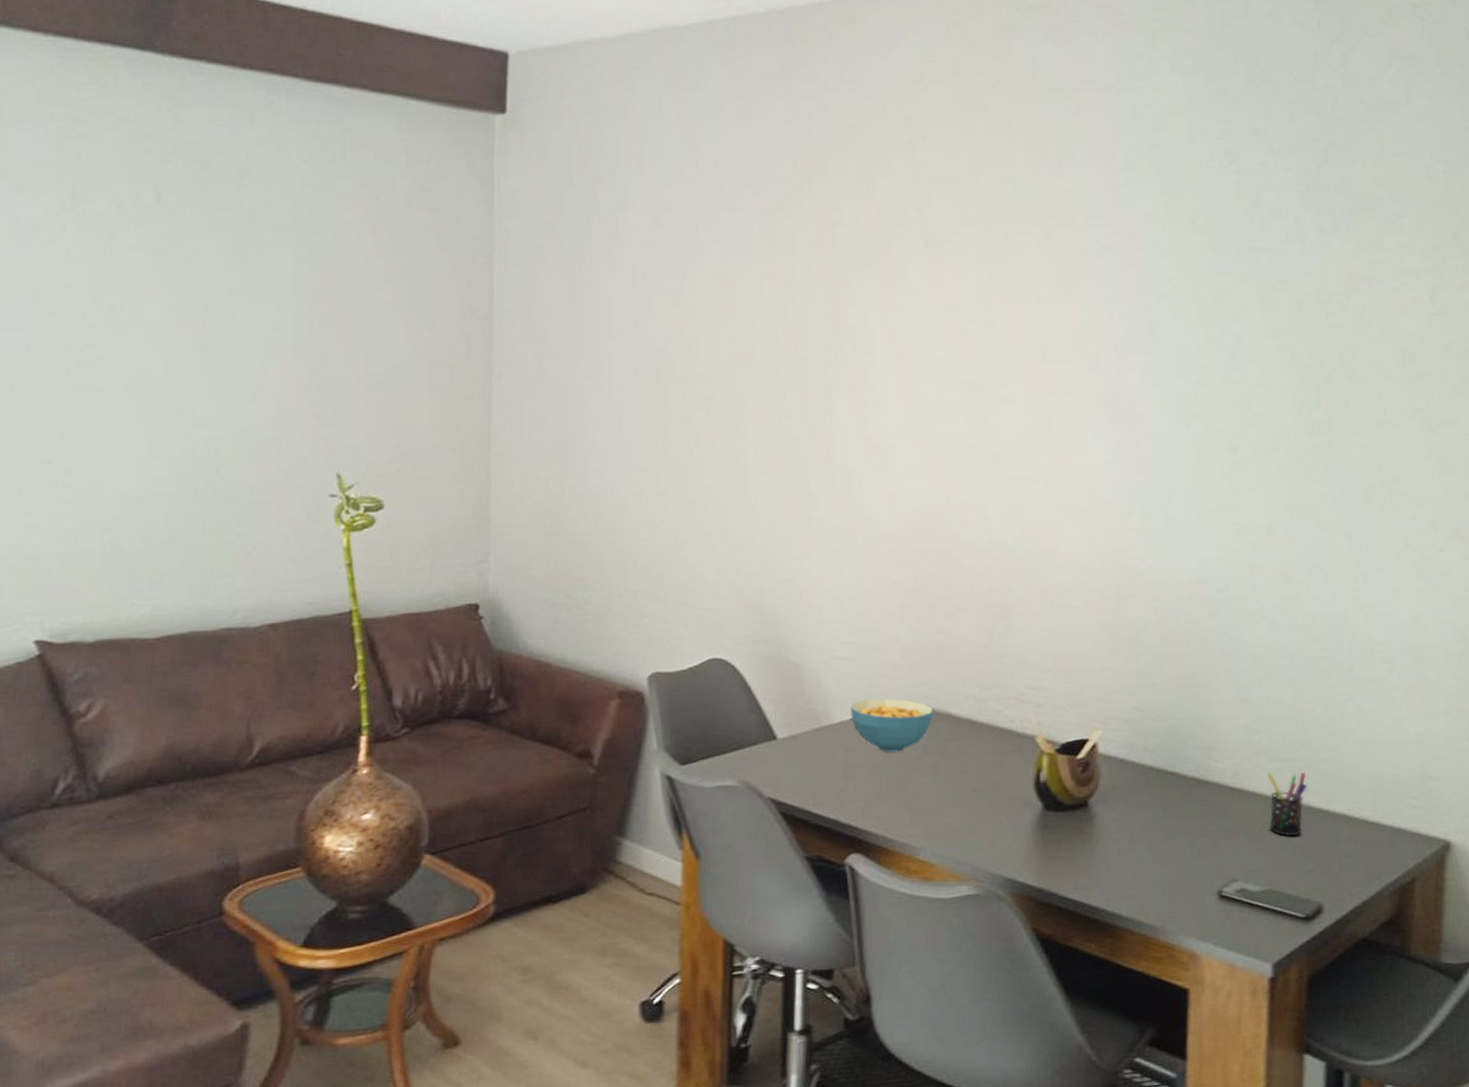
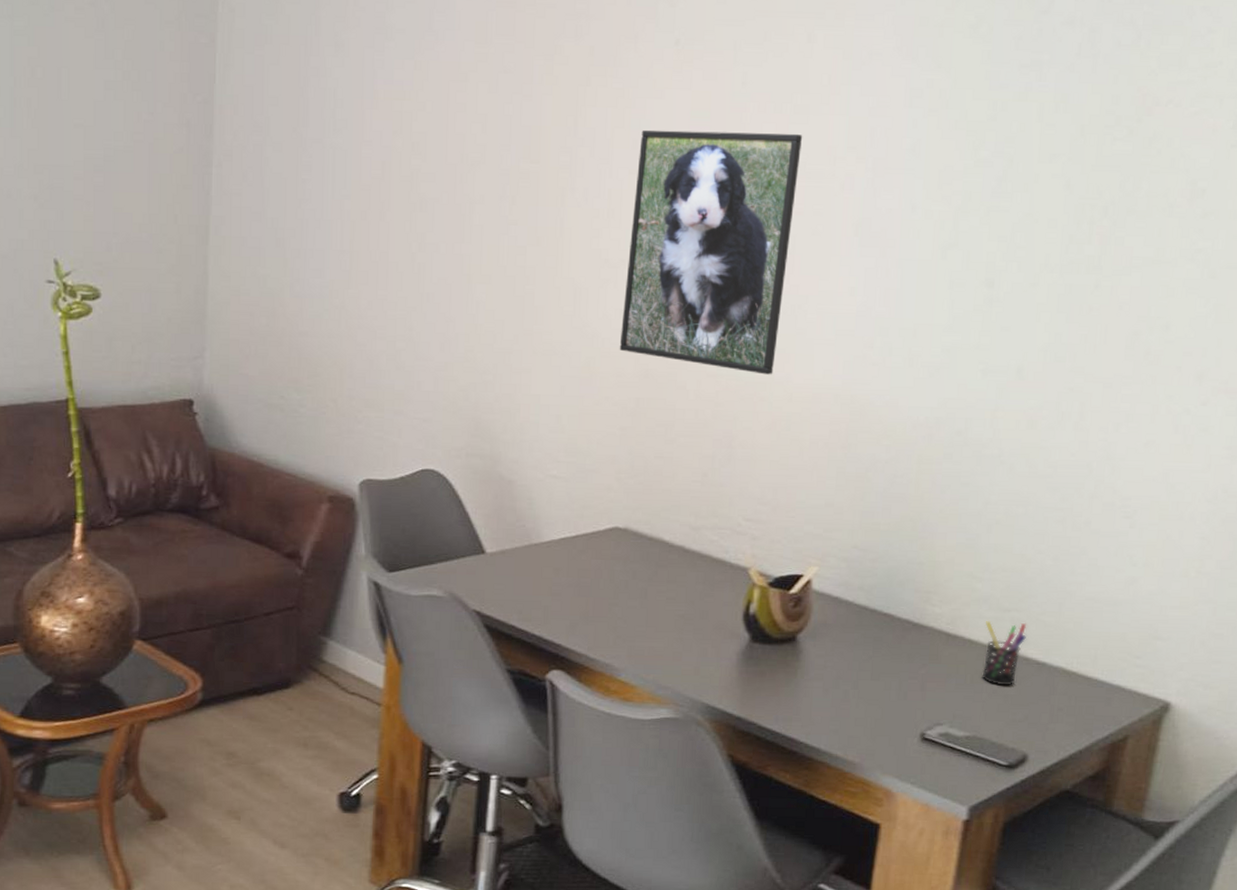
cereal bowl: present [849,698,934,752] -> none [560,520,647,574]
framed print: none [894,321,1049,546] -> present [619,129,803,375]

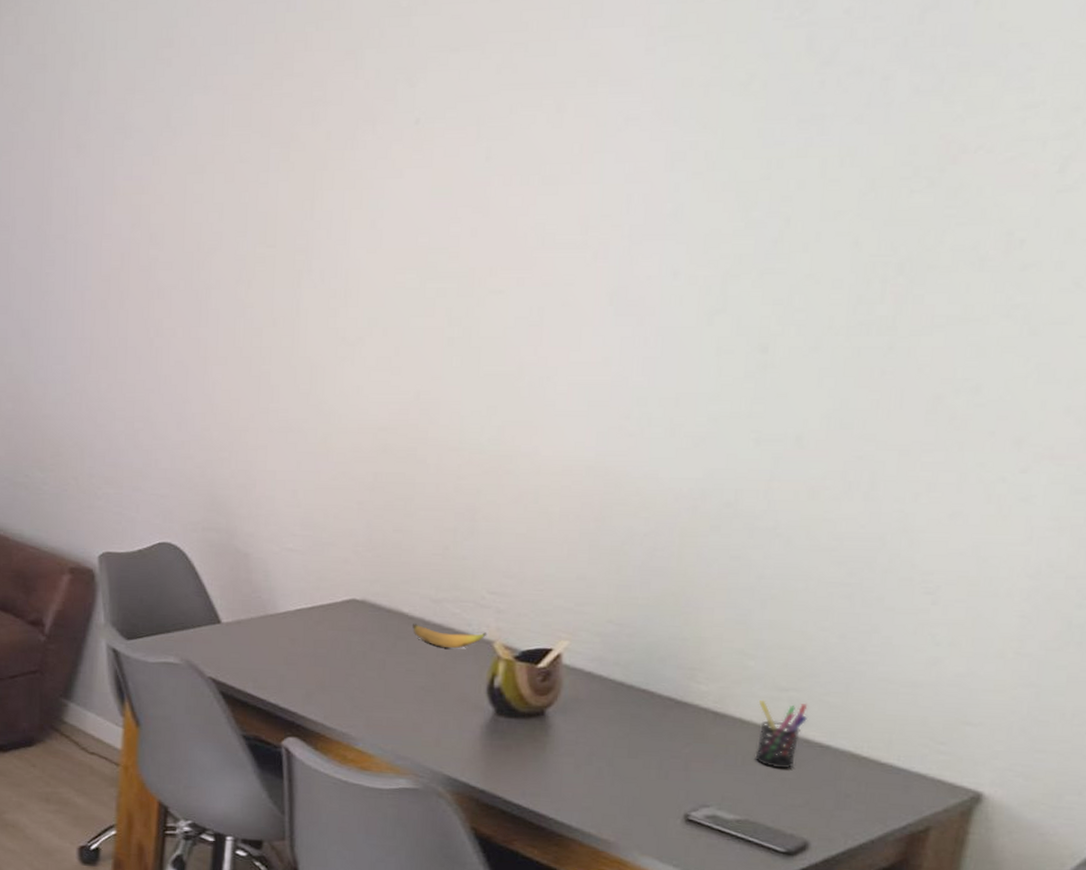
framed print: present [619,129,803,375] -> none [356,204,552,448]
banana: none [673,551,743,575] -> present [412,624,487,648]

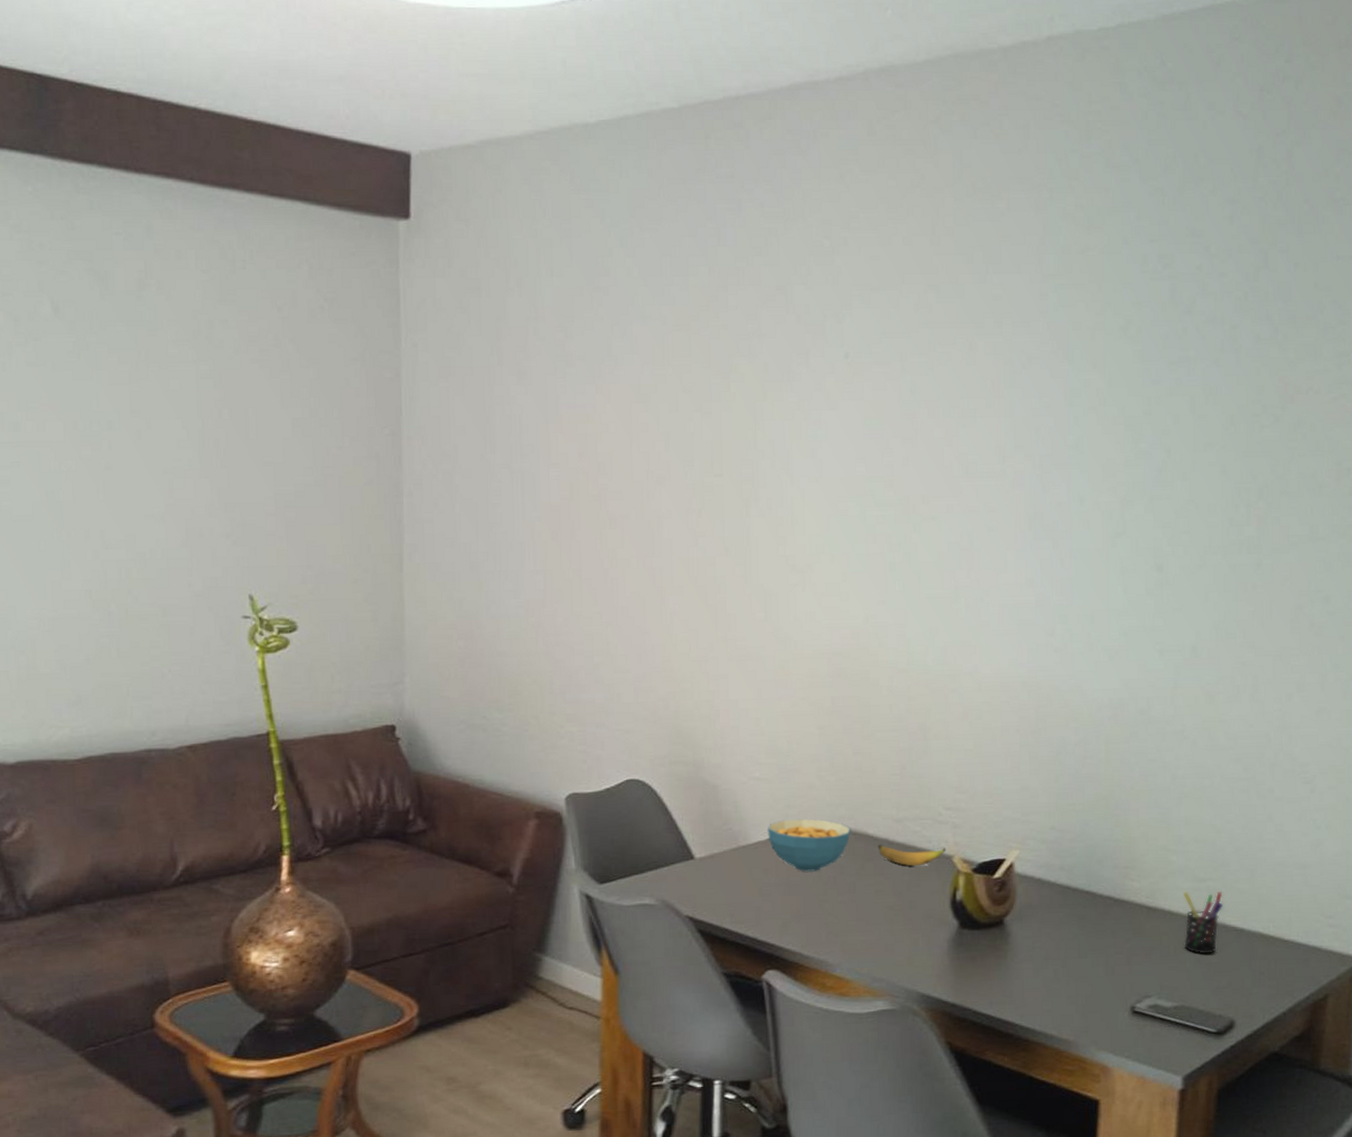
cereal bowl: none [296,592,385,645] -> present [766,819,851,872]

